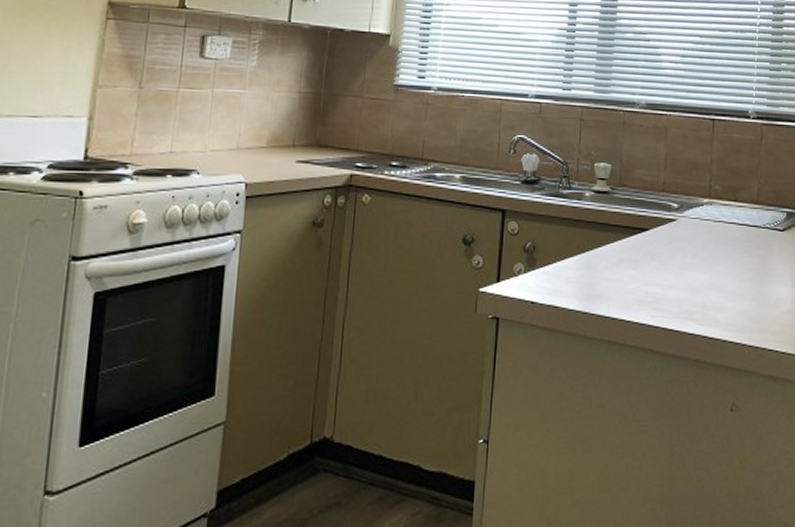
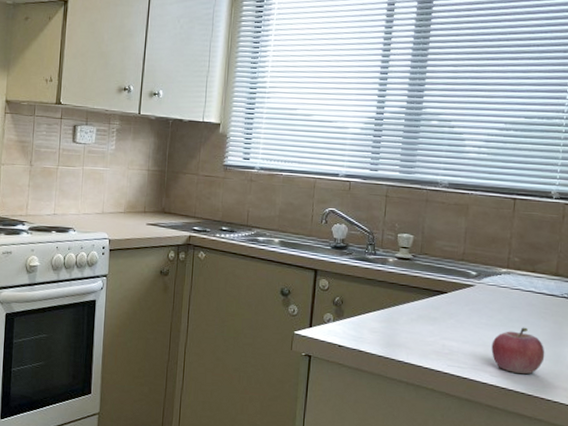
fruit: none [696,264,751,320] -> present [491,327,545,375]

